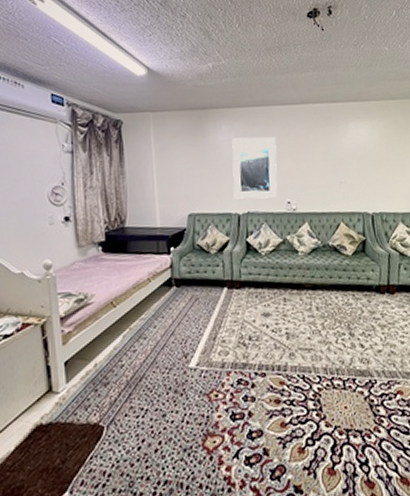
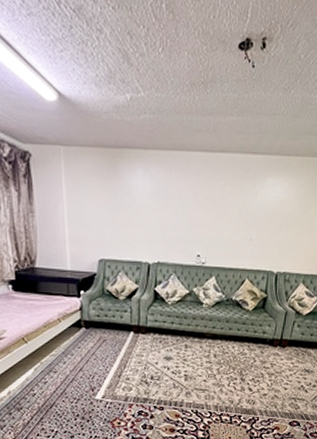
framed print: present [232,137,278,199] -> none [144,184,191,250]

